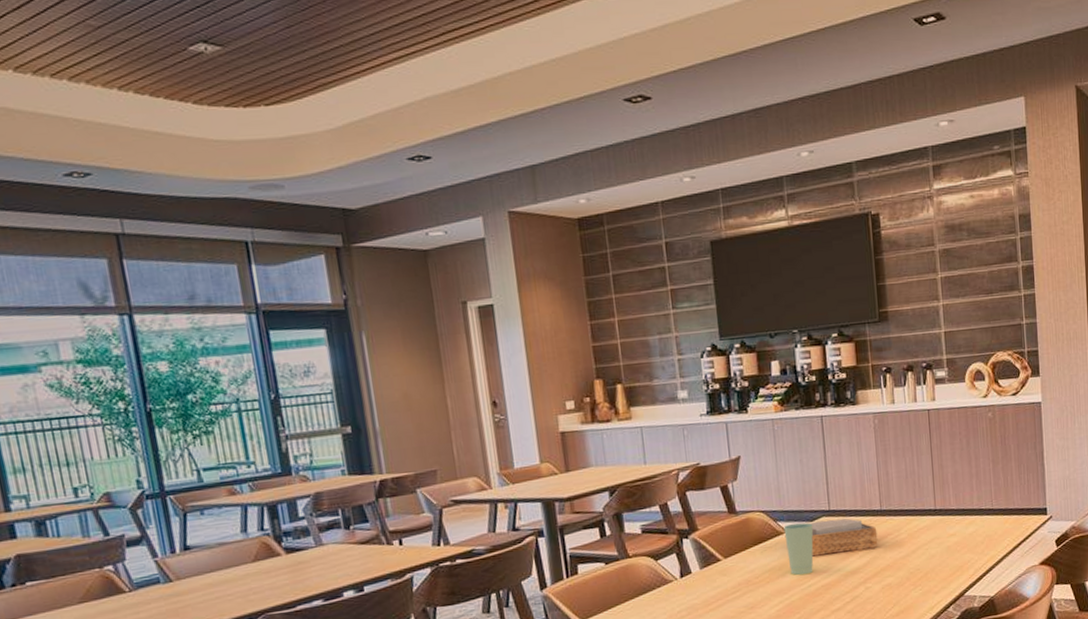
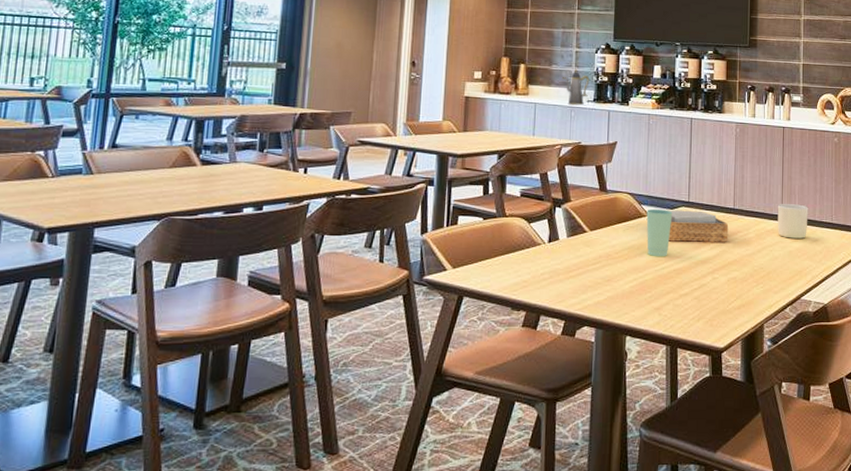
coffee pot: none [666,379,700,423] -> present [561,68,590,106]
mug: none [929,493,966,533] -> present [777,204,808,239]

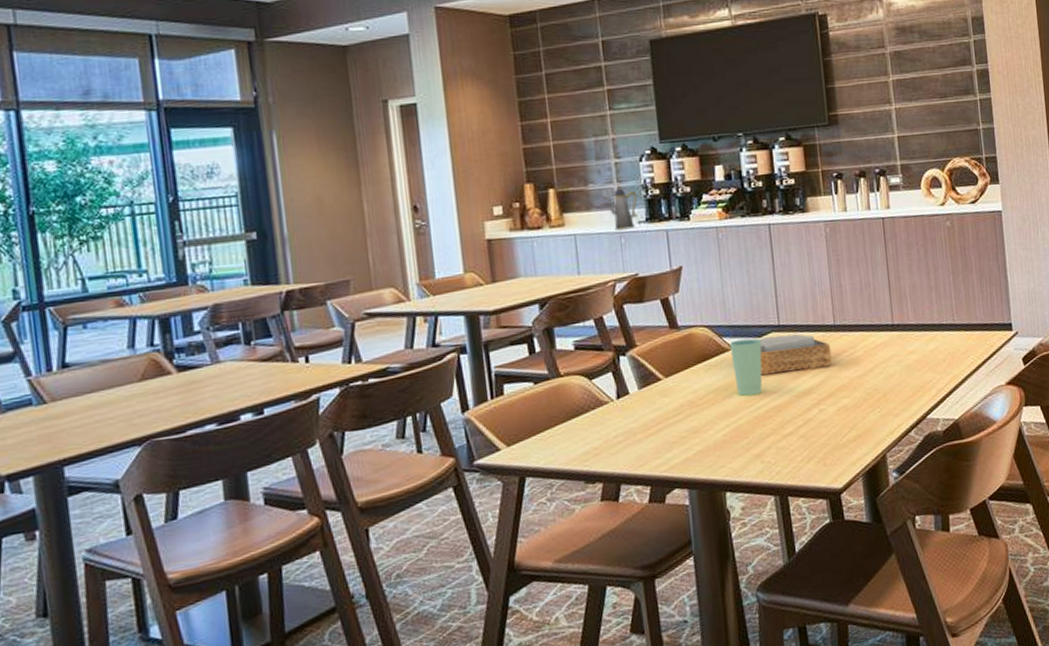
mug: present [777,204,808,239] -> none [886,307,926,350]

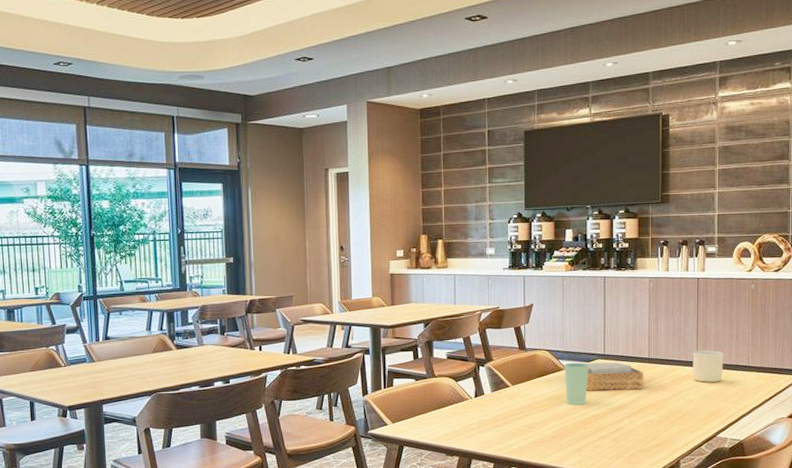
coffee pot: present [602,184,638,231] -> none [477,239,504,274]
mug: none [886,307,926,350] -> present [692,350,724,382]

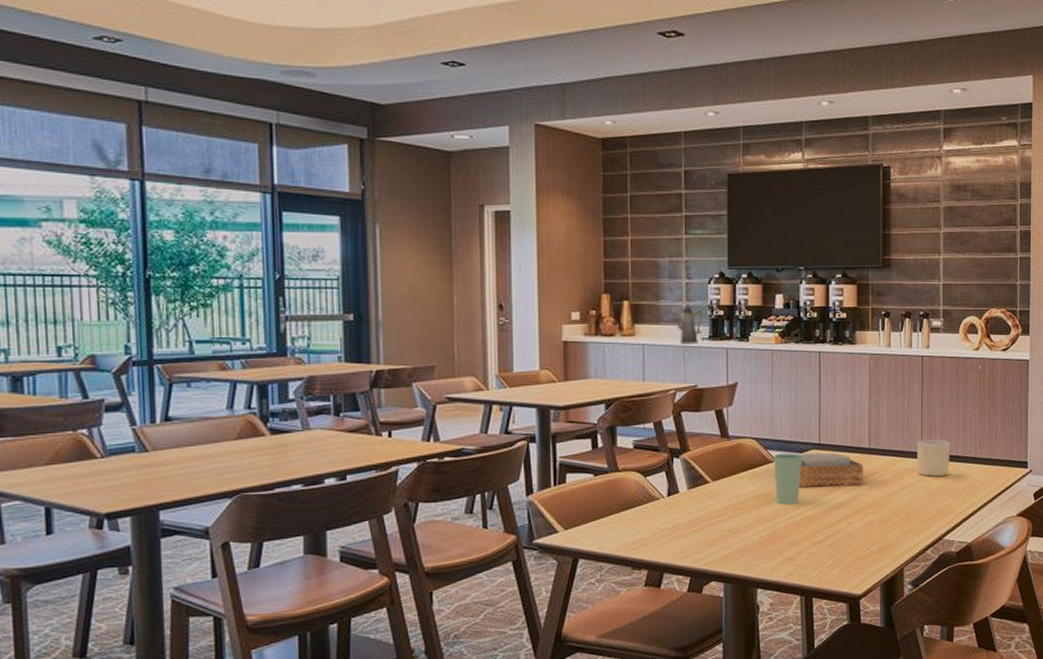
coffee pot: none [477,239,504,274] -> present [671,302,703,345]

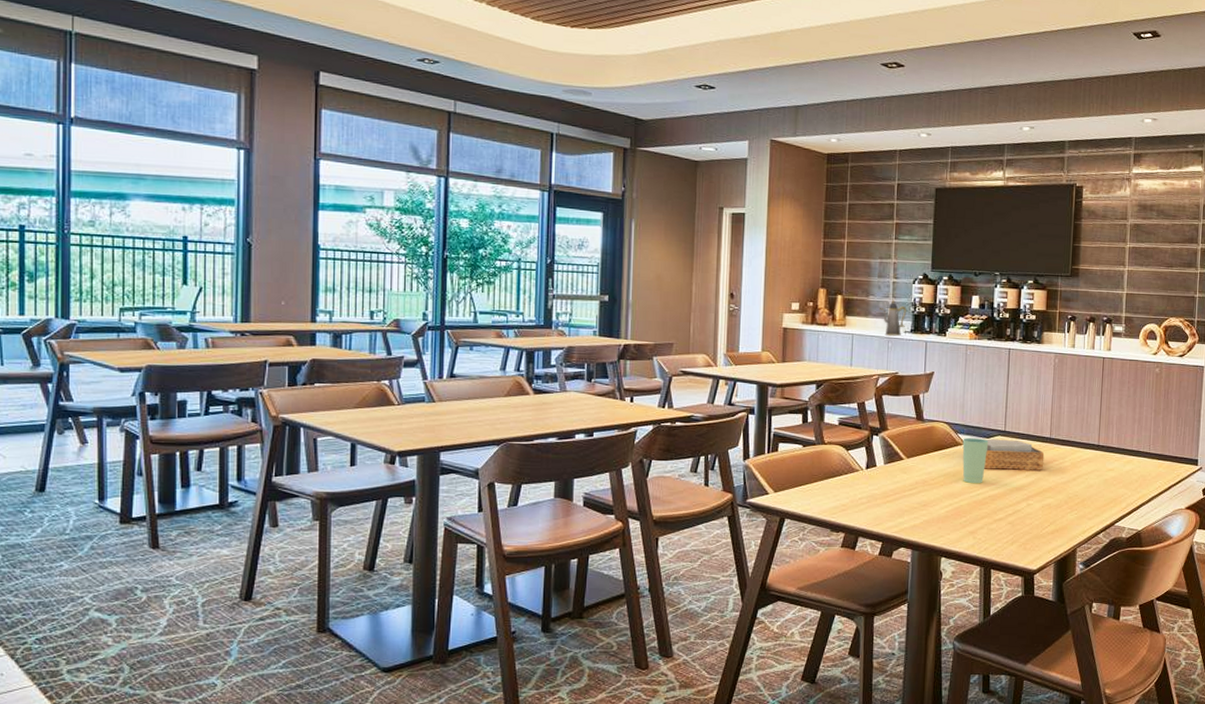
mug: present [917,439,950,477] -> none [1093,433,1126,468]

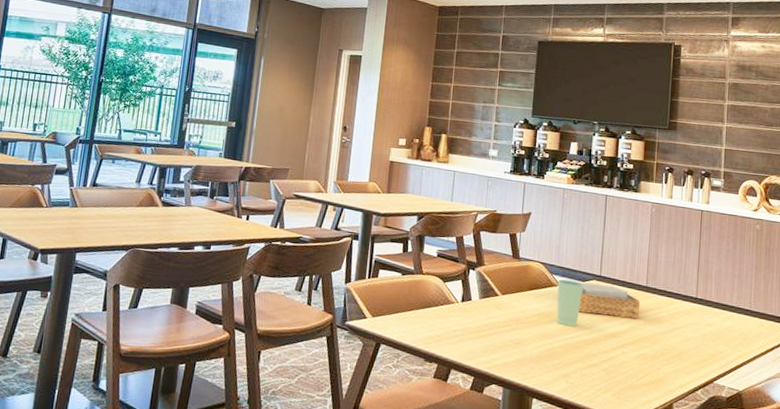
coffee pot: present [878,299,907,337] -> none [480,140,507,176]

